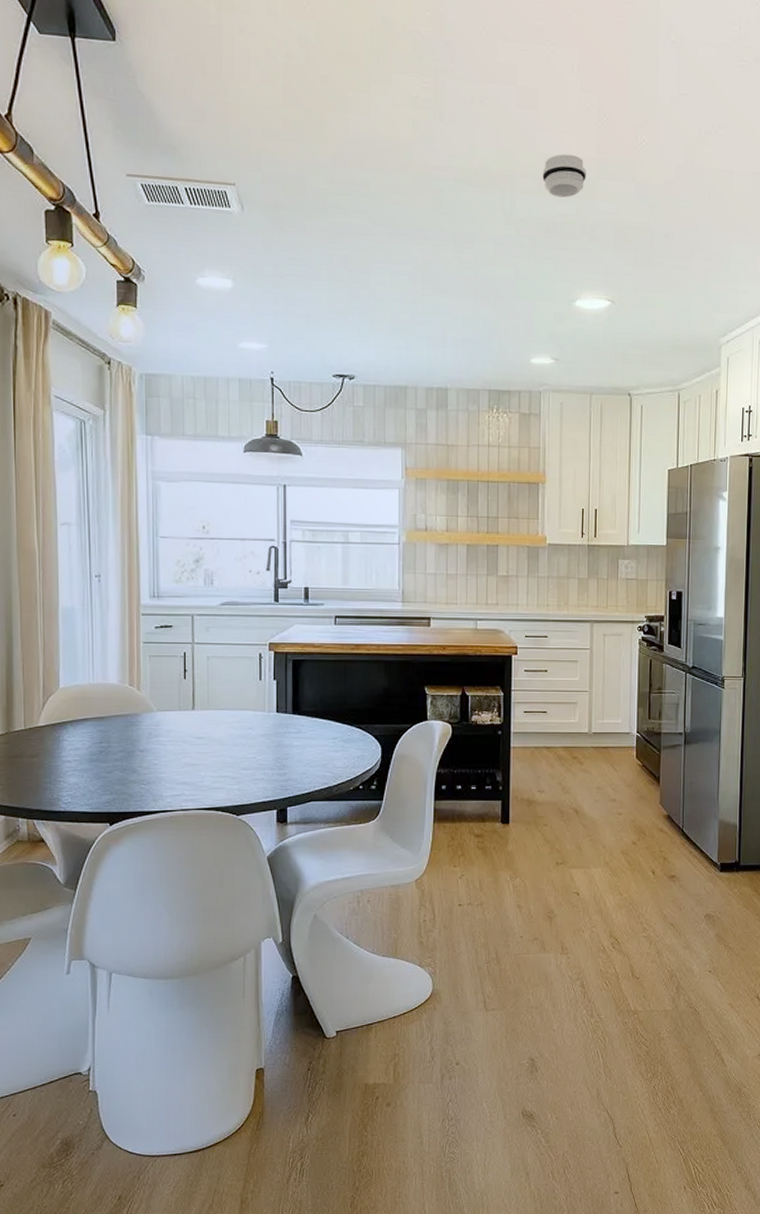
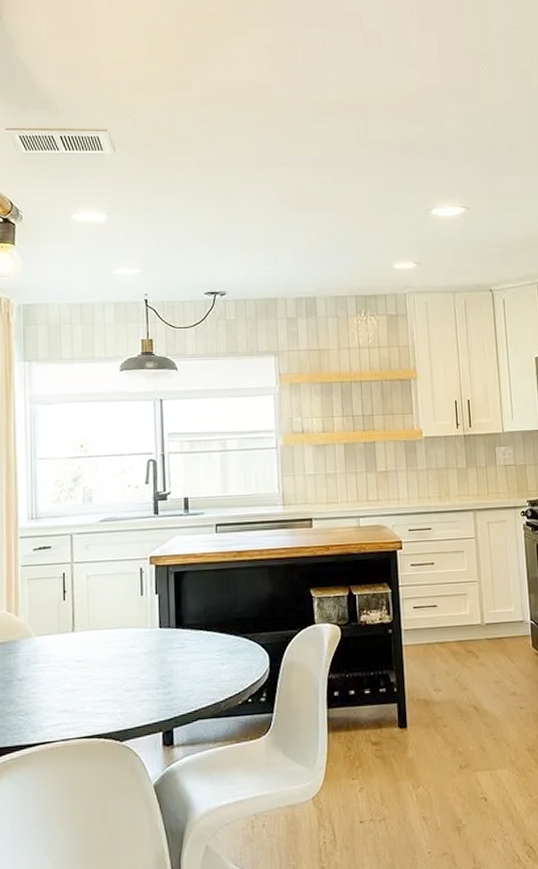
smoke detector: present [542,154,586,198] -> none [391,84,433,121]

